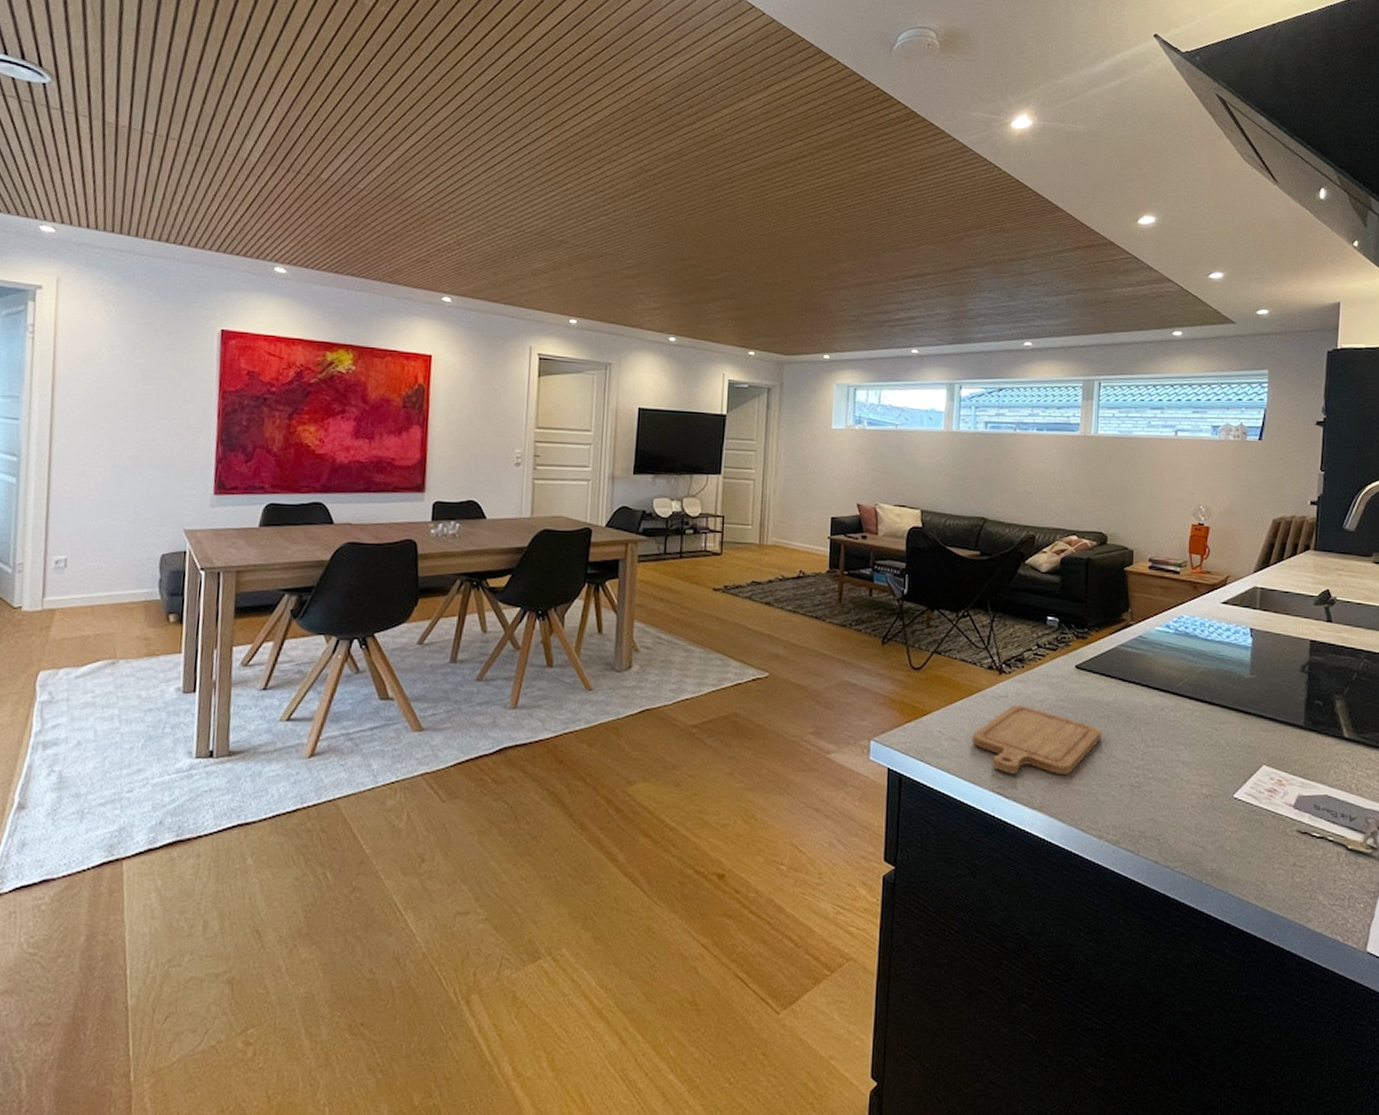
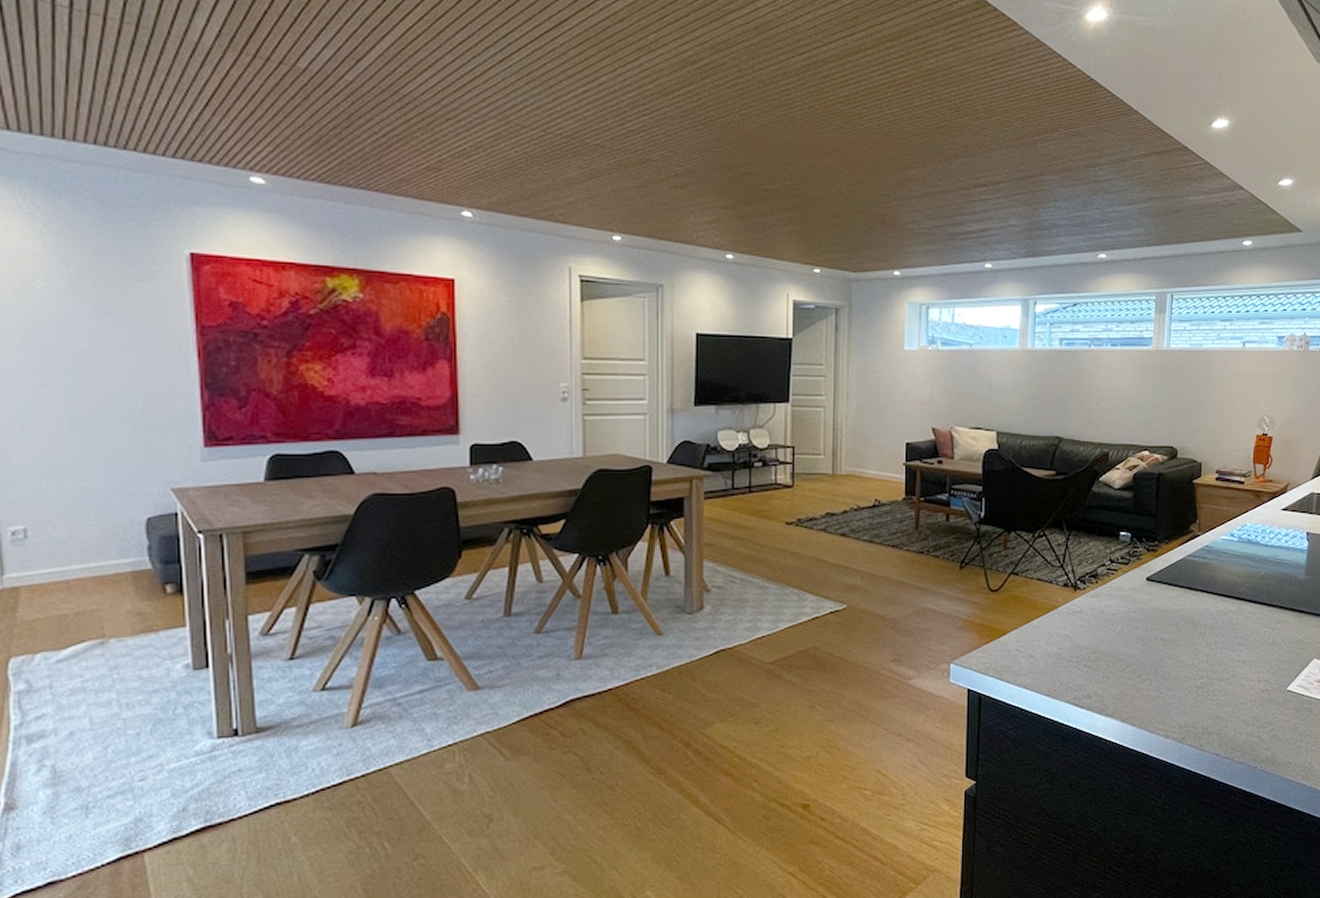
chopping board: present [972,704,1102,775] -> none [1048,618,1170,685]

